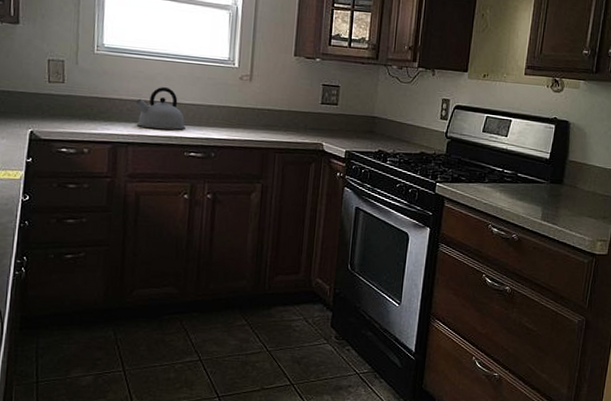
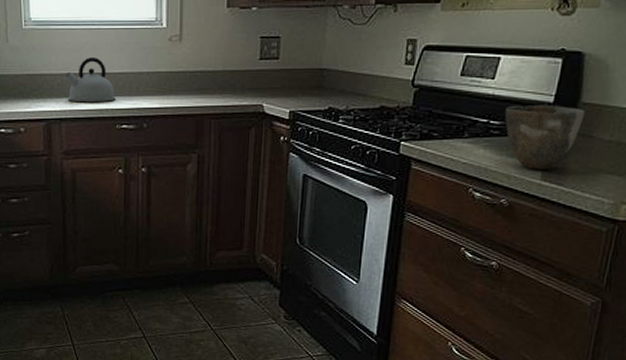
ceramic bowl: none [514,158,571,212] -> present [504,105,586,170]

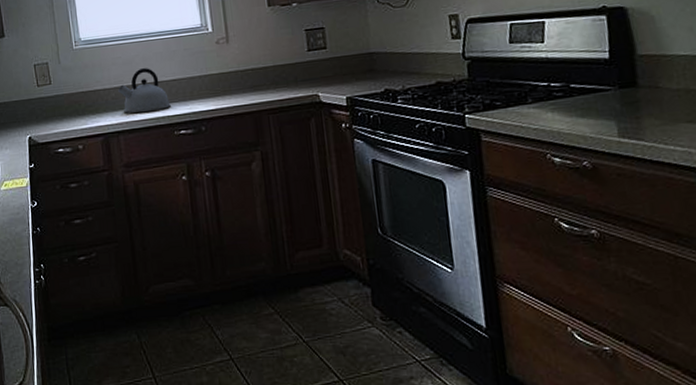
ceramic bowl: present [504,105,586,170] -> none [562,60,645,128]

